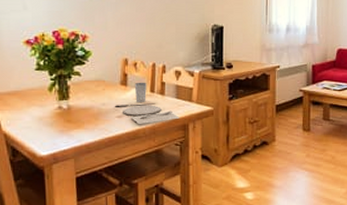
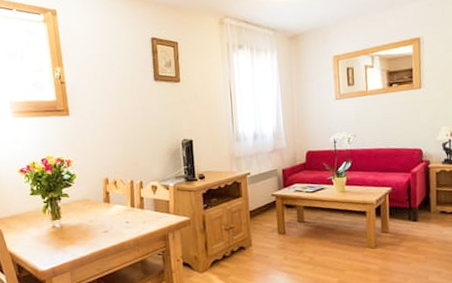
place setting: present [115,82,180,125] -> none [101,198,160,238]

